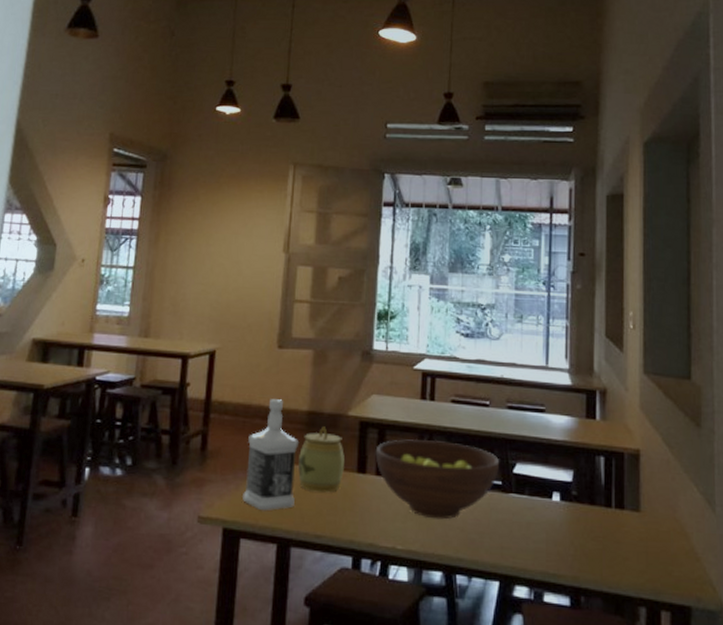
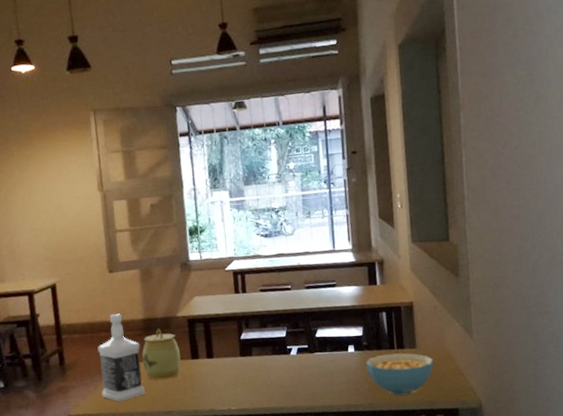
fruit bowl: present [375,438,500,520] -> none [204,322,305,383]
cereal bowl: none [572,511,662,574] -> present [365,353,434,396]

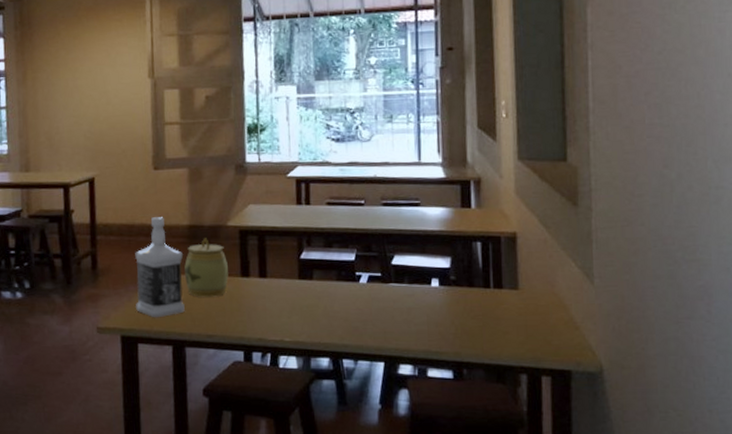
cereal bowl: present [365,353,434,396] -> none [452,293,541,346]

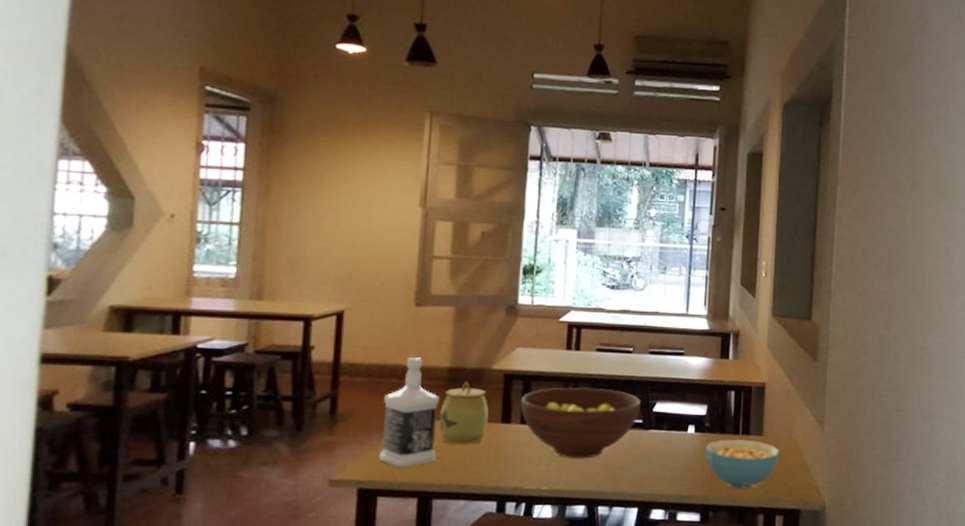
fruit bowl: none [257,241,379,312] -> present [520,387,641,459]
cereal bowl: none [452,293,541,346] -> present [705,439,780,489]

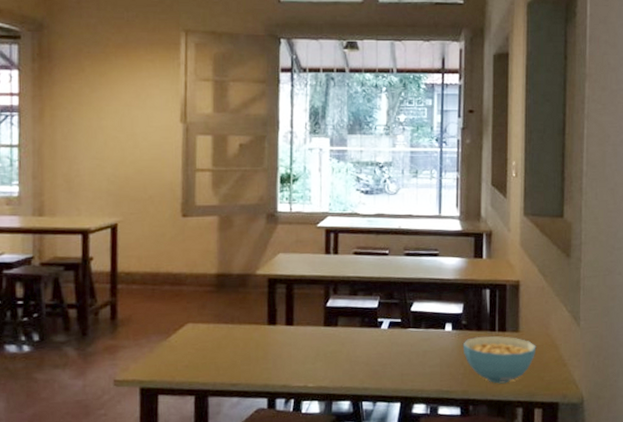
bottle: present [379,357,439,467] -> none [157,265,209,368]
jar: present [440,381,488,445] -> none [211,286,255,346]
fruit bowl: present [520,387,641,459] -> none [284,289,399,358]

